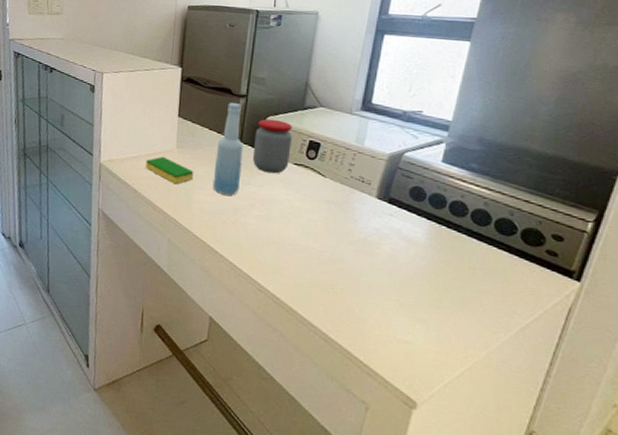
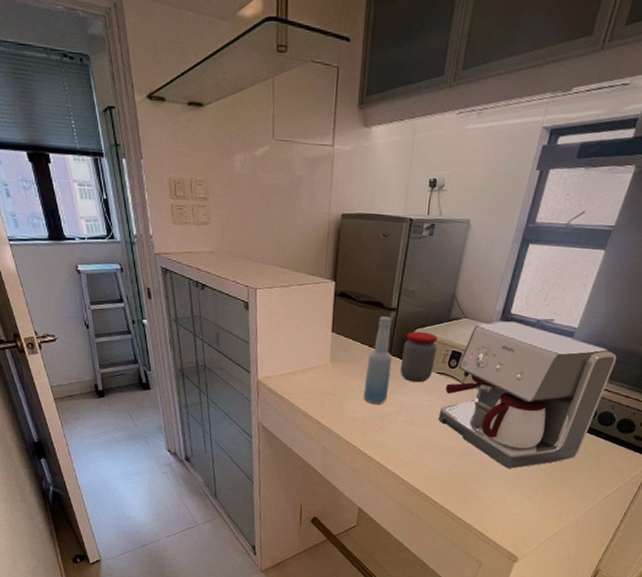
dish sponge: present [145,156,194,184] -> none [301,370,346,396]
coffee maker: none [299,111,505,282] -> present [438,321,617,469]

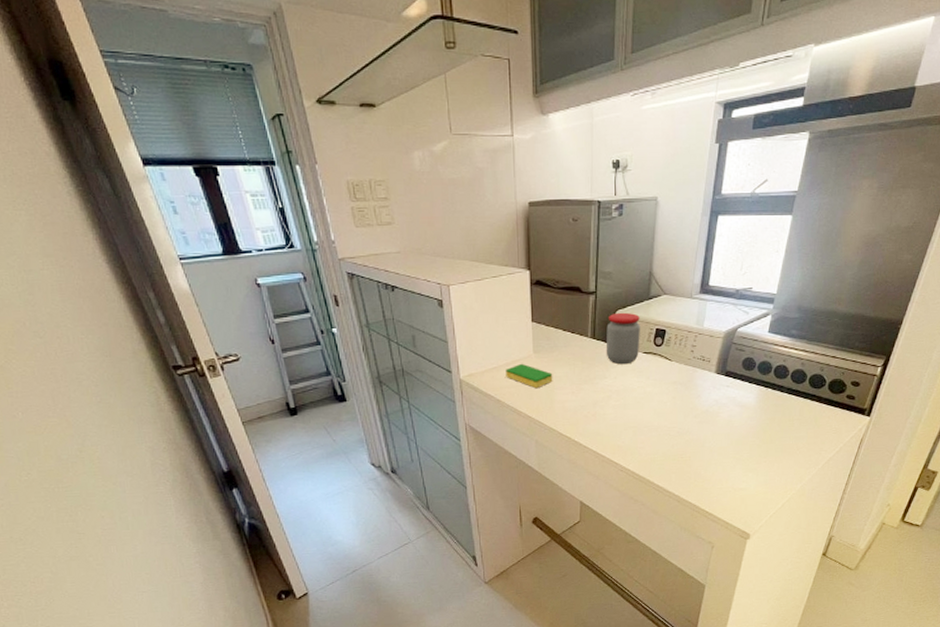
dish sponge: none [301,370,346,396] -> present [505,363,553,388]
bottle: present [363,316,392,404] -> none [571,301,597,391]
coffee maker: present [438,321,617,469] -> none [651,294,818,442]

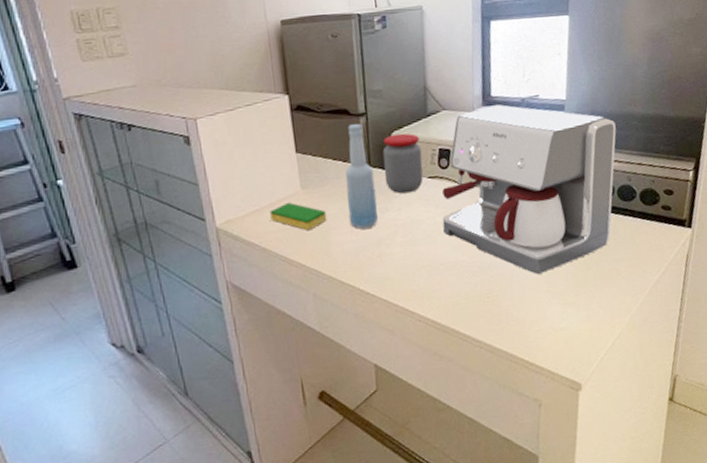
bottle: none [571,301,597,391] -> present [345,124,378,229]
coffee maker: none [651,294,818,442] -> present [442,104,617,274]

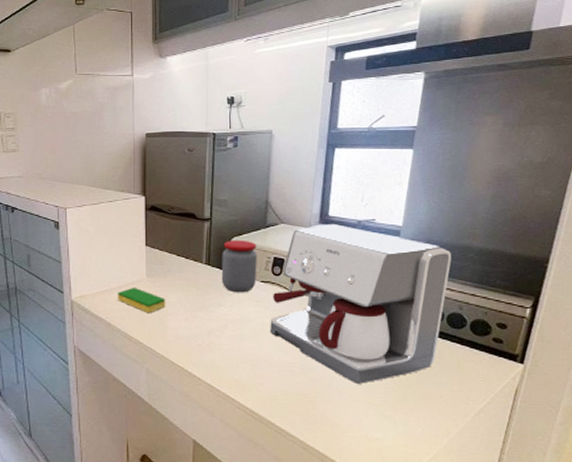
bottle: present [345,124,378,229] -> none [185,227,212,319]

